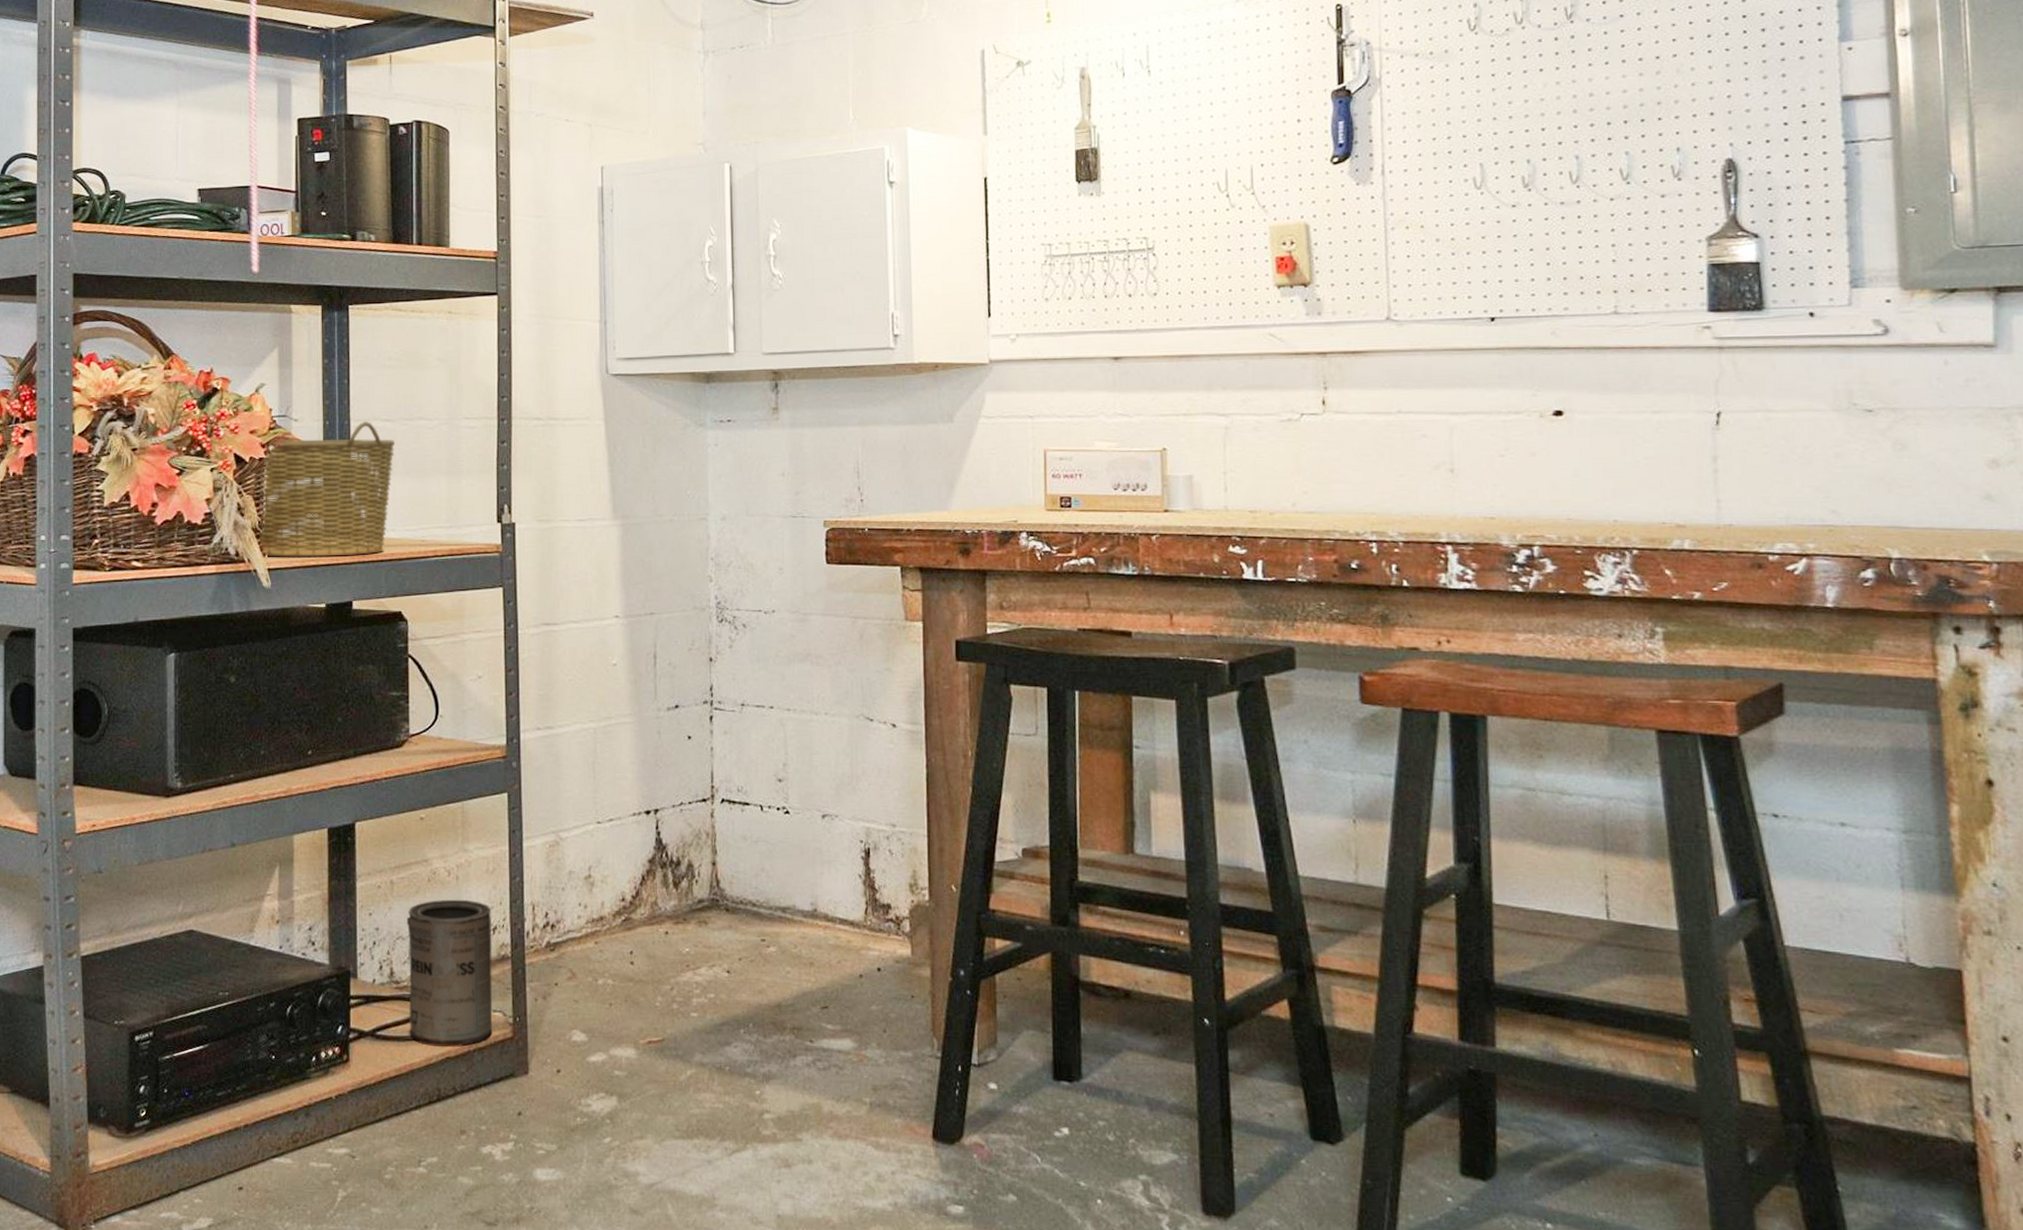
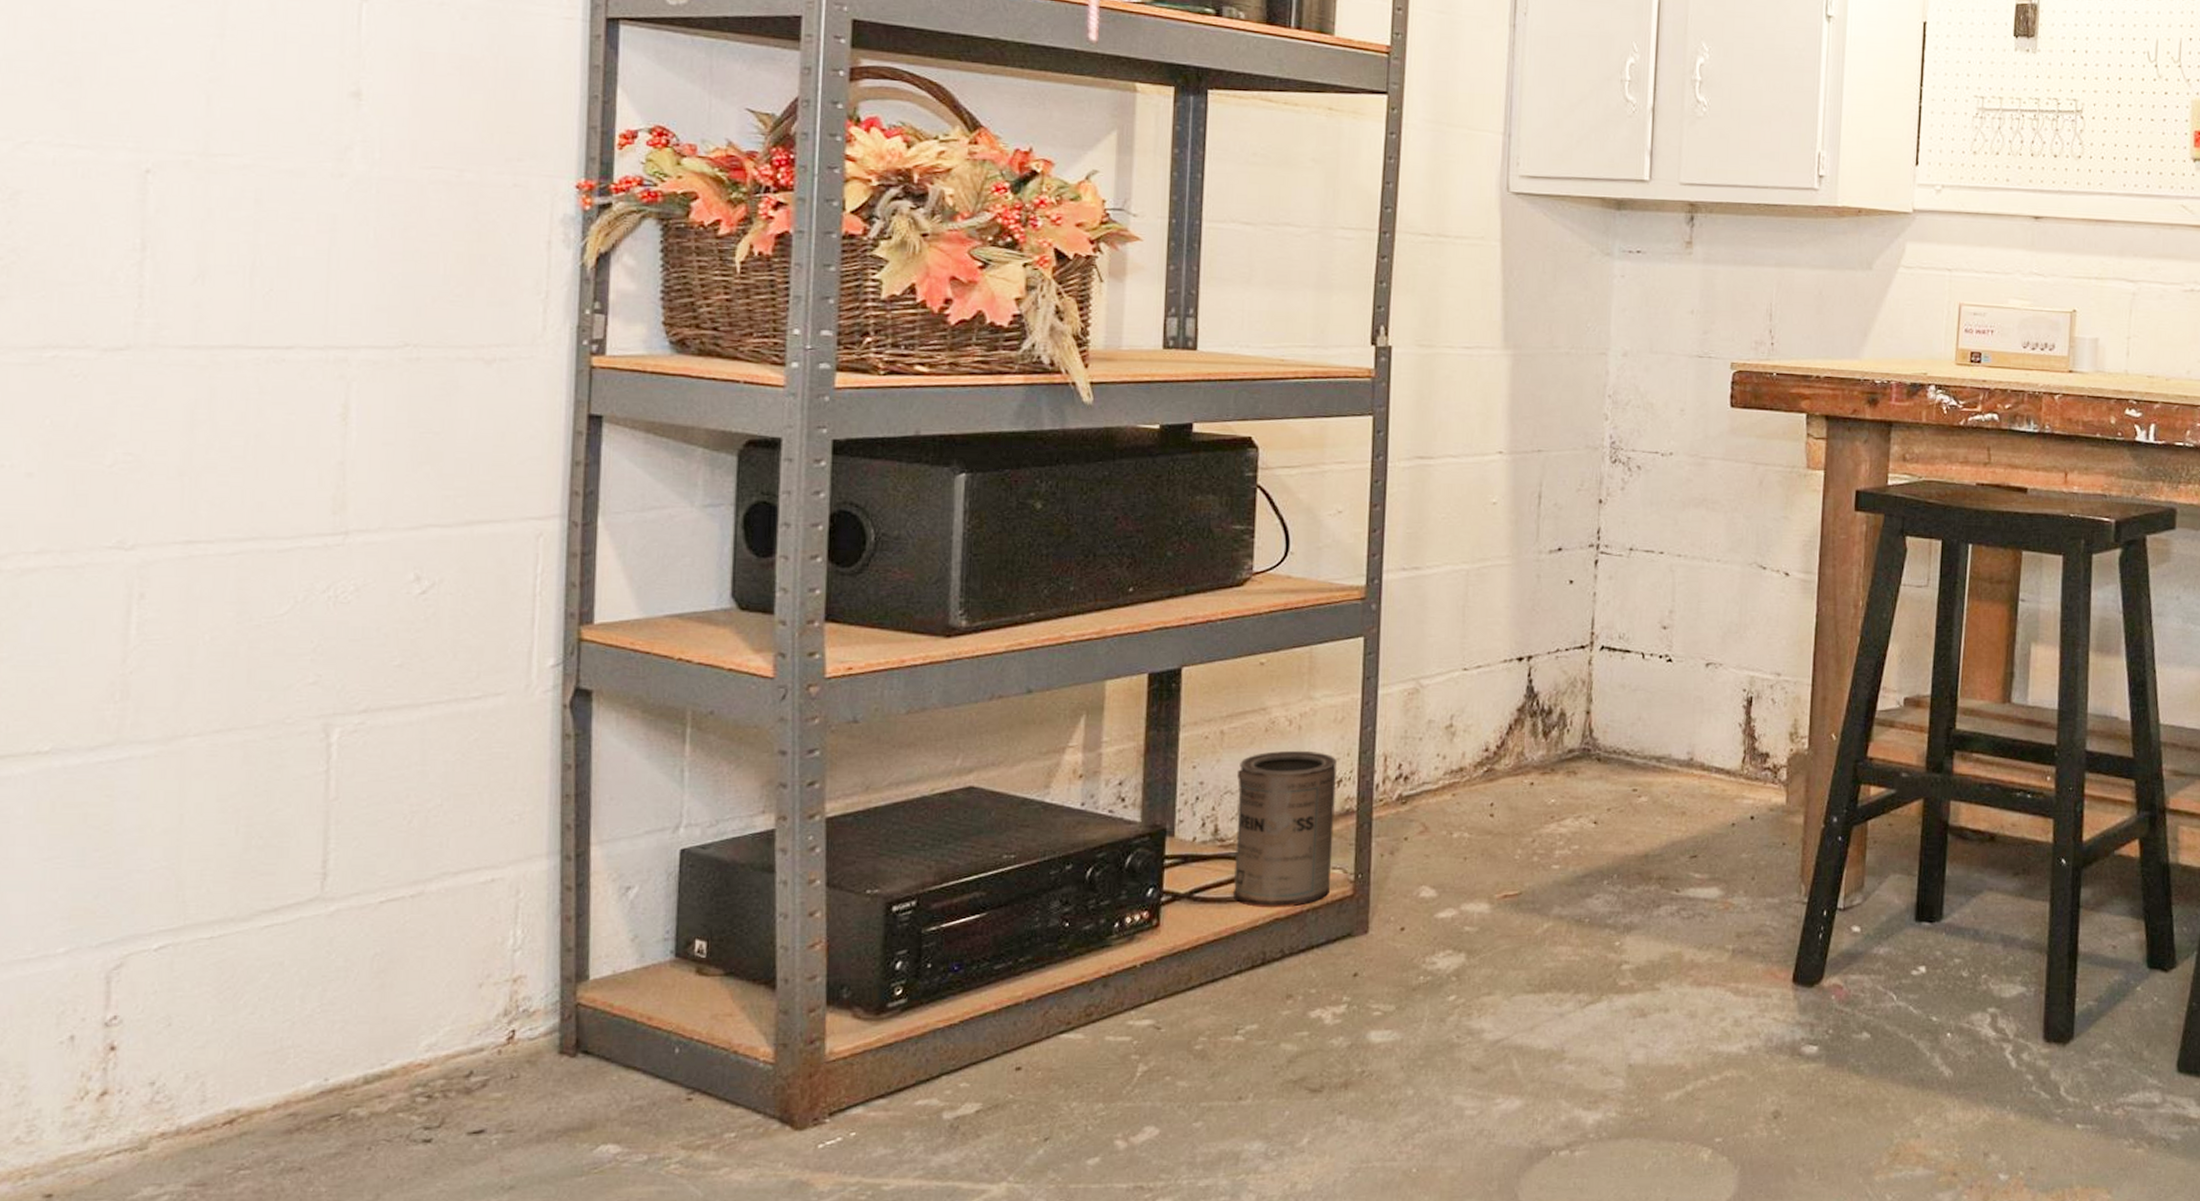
basket: present [258,421,396,557] -> none [1080,222,1256,373]

